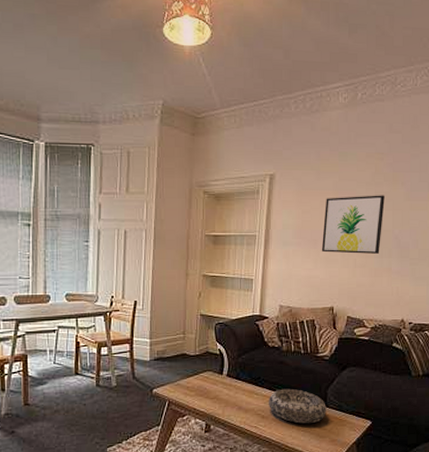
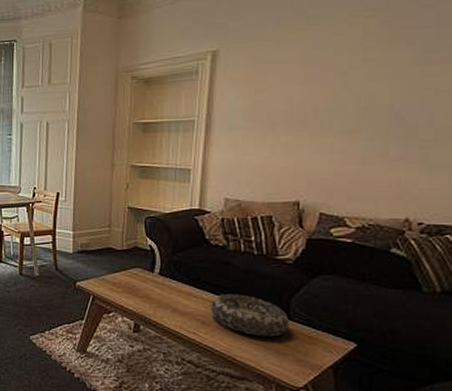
wall art: present [321,195,385,254] -> none [282,61,378,137]

